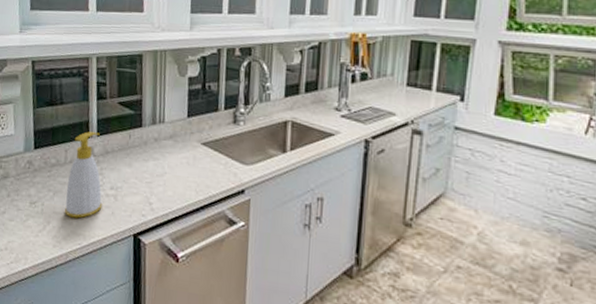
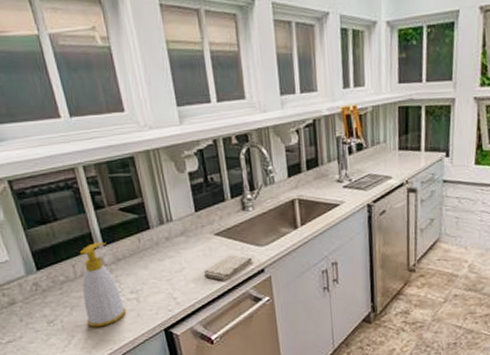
washcloth: none [182,168,234,194] -> present [203,254,253,280]

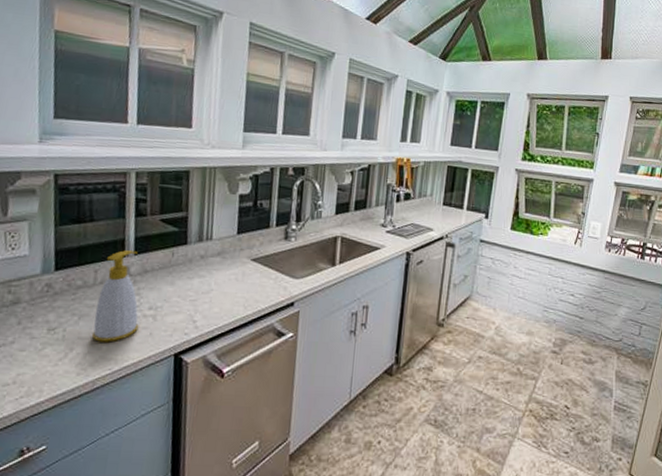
washcloth: present [203,254,253,280] -> none [230,283,284,309]

